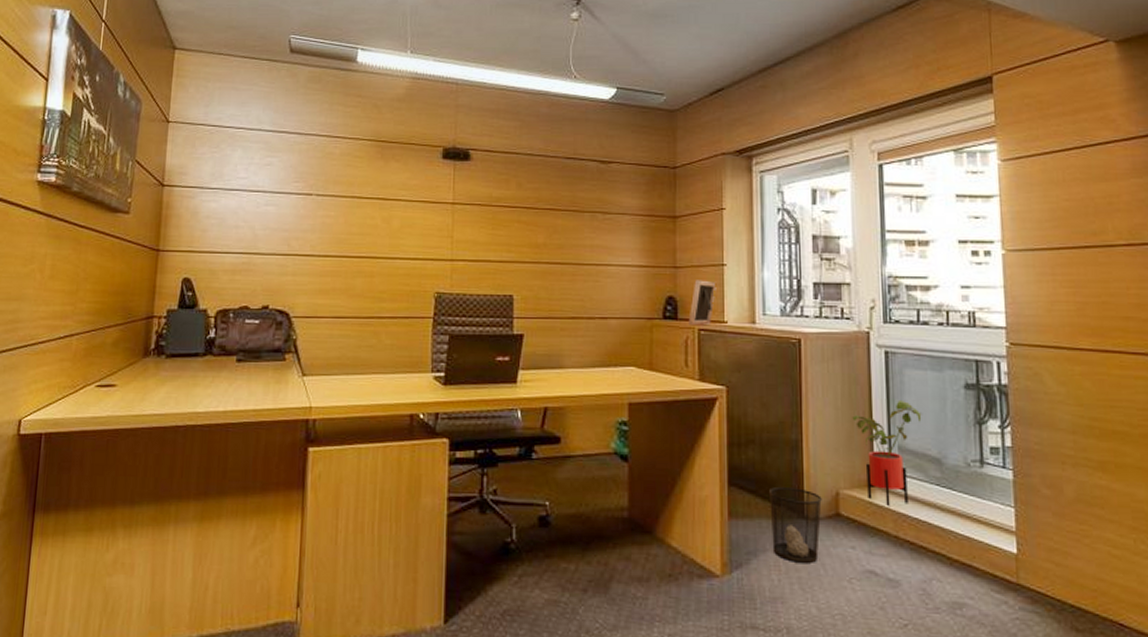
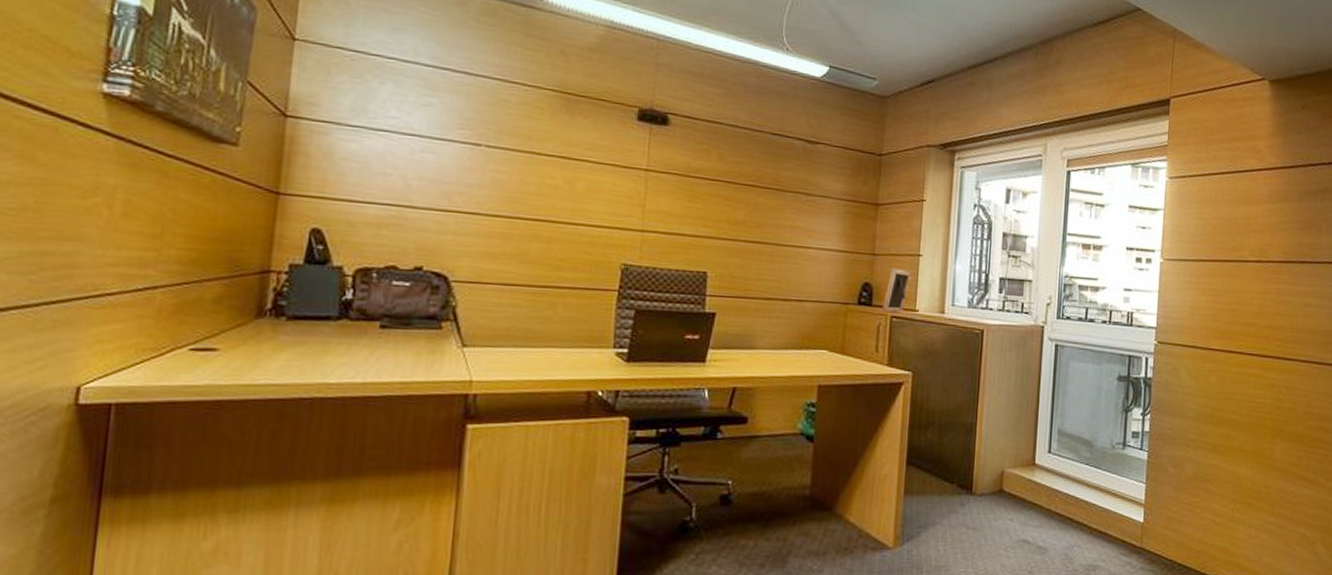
waste bin: present [769,487,822,563] -> none [941,467,989,534]
house plant: present [852,399,922,507] -> none [1022,388,1080,484]

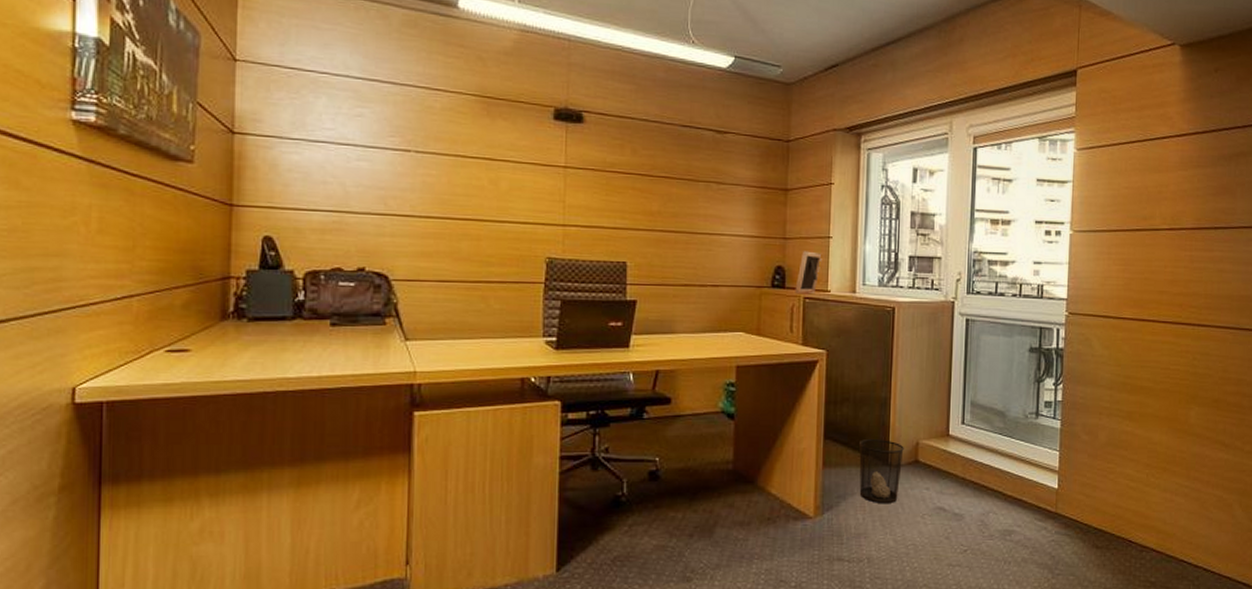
waste bin: none [941,467,989,534] -> present [859,439,904,503]

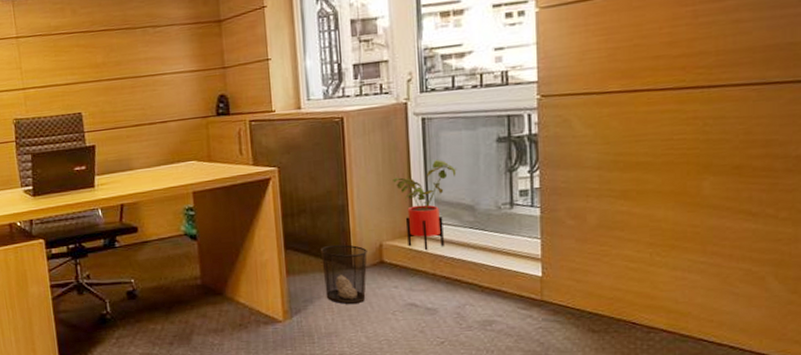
picture frame: present [795,251,822,295] -> none [239,76,264,119]
house plant: none [934,361,992,454] -> present [393,159,457,251]

